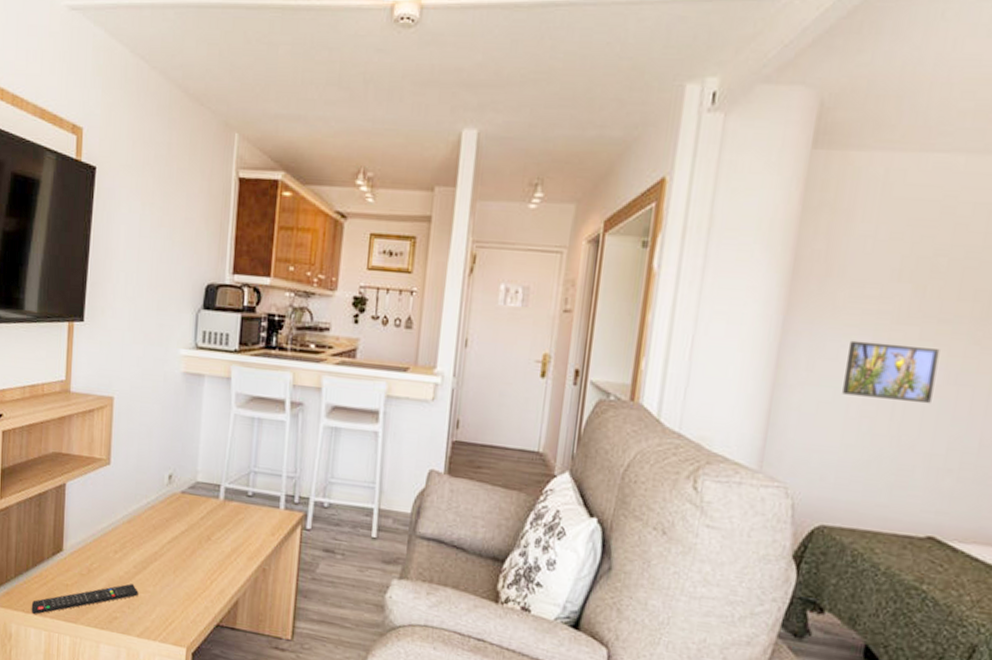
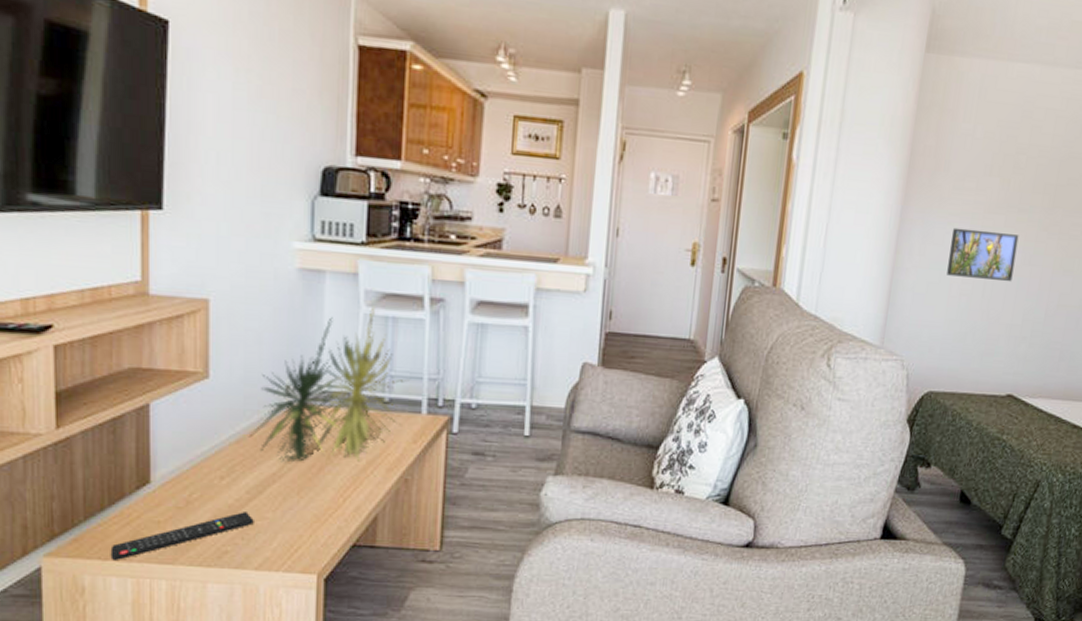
plant: none [137,407,270,548] -> present [248,306,409,463]

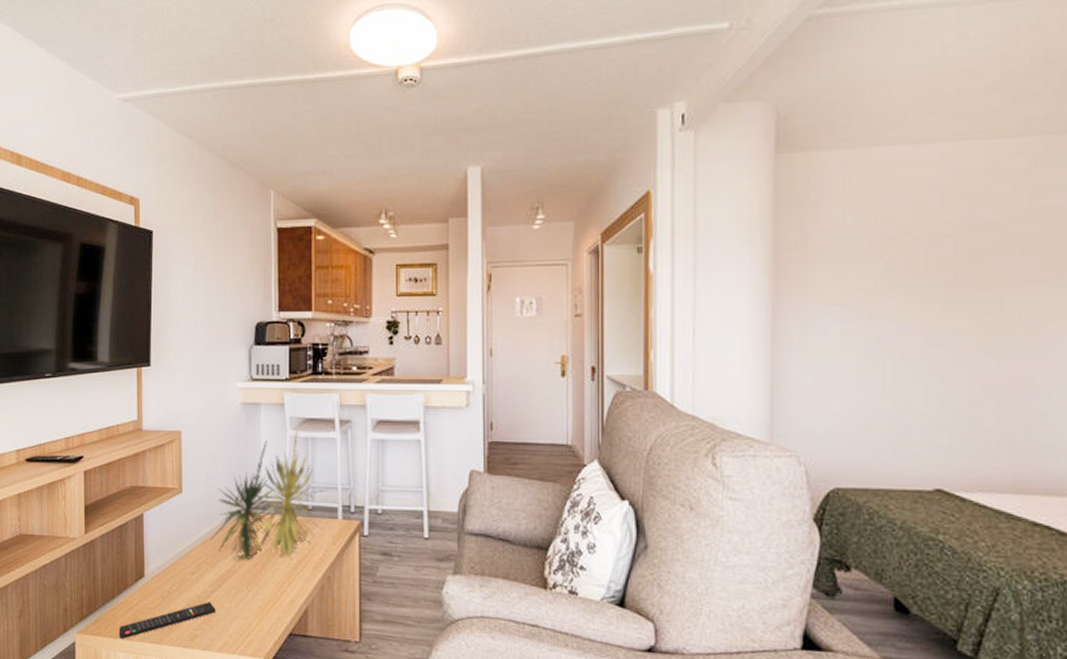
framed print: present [947,227,1019,282] -> none [836,316,918,368]

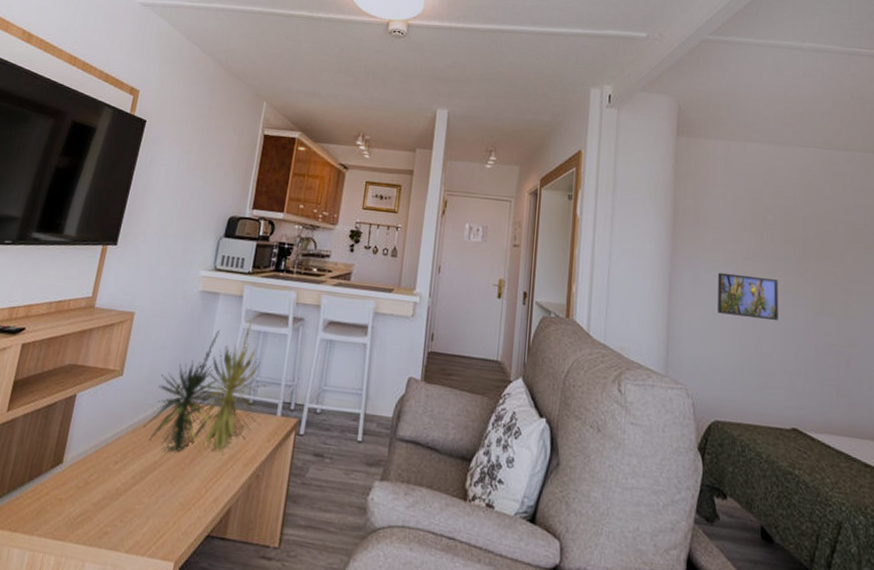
remote control: present [119,602,216,640] -> none [18,495,133,534]
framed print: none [836,316,918,368] -> present [718,272,778,321]

